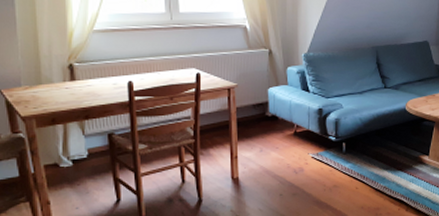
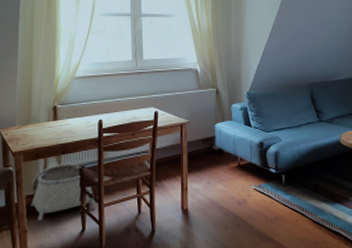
basket: none [51,130,131,192] -> present [31,163,96,221]

